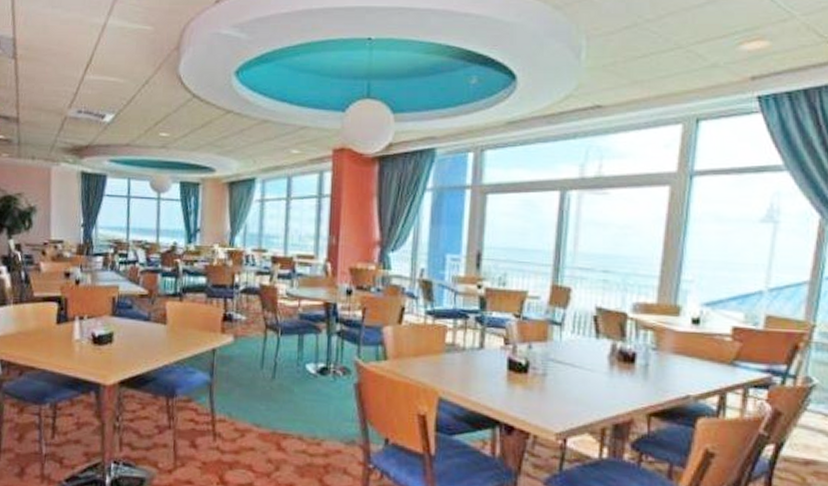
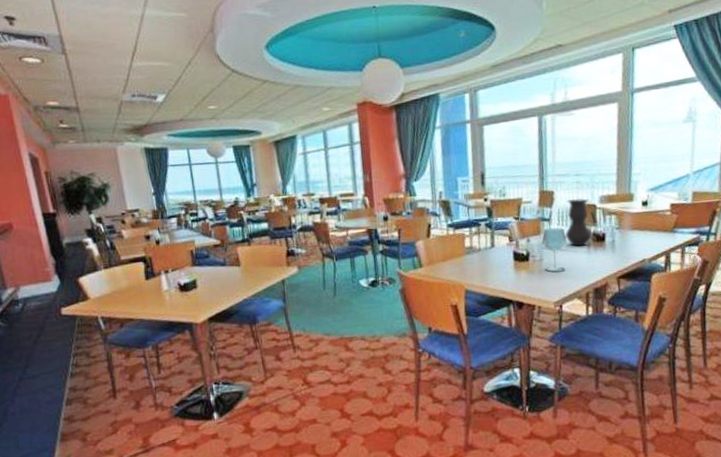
wine glass: none [548,334,583,395] -> present [541,227,568,273]
vase: none [581,302,619,366] -> present [565,198,593,248]

